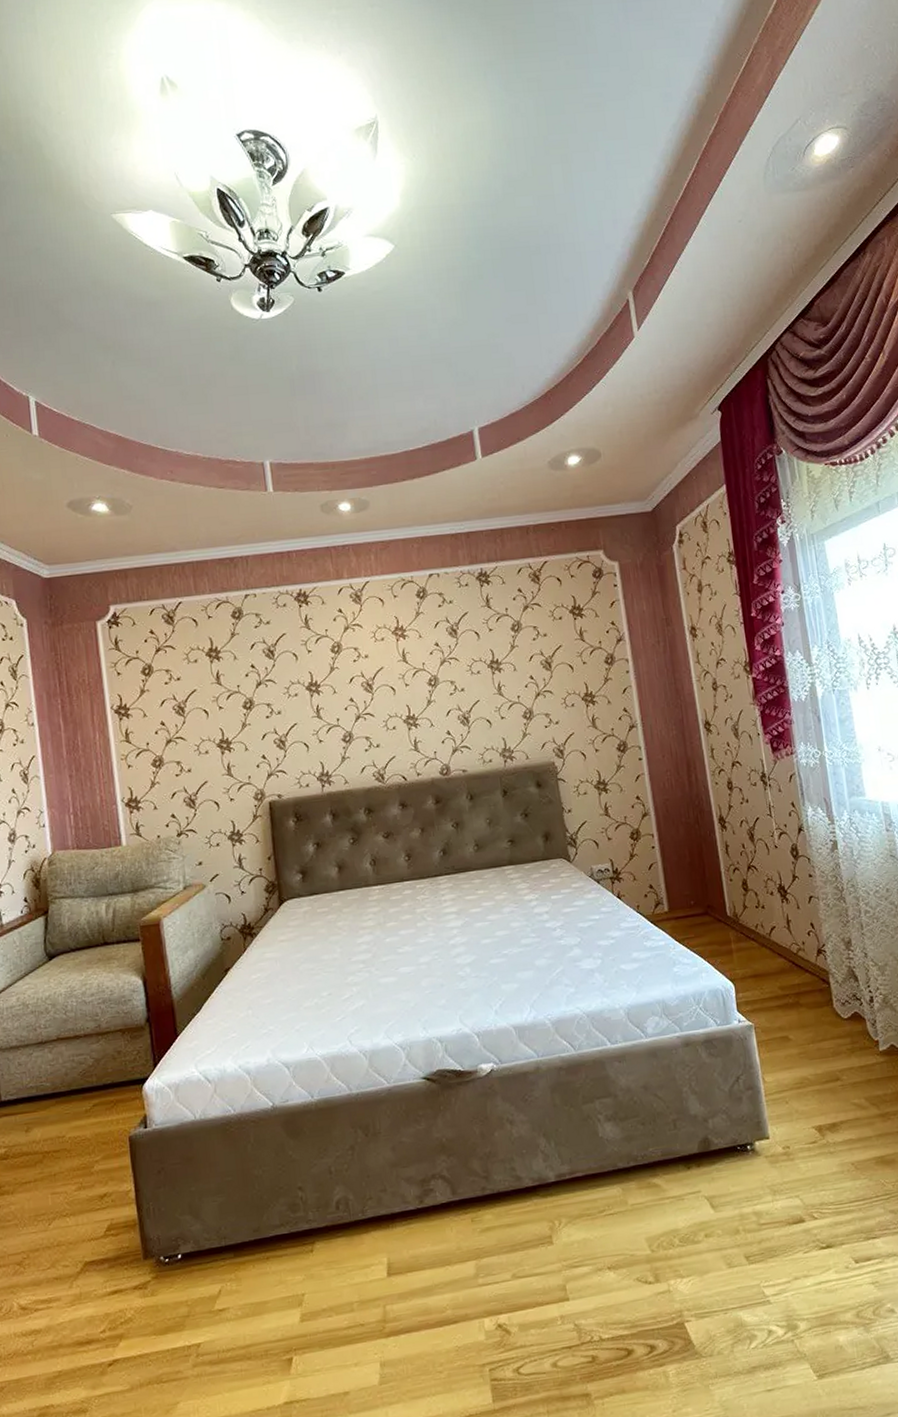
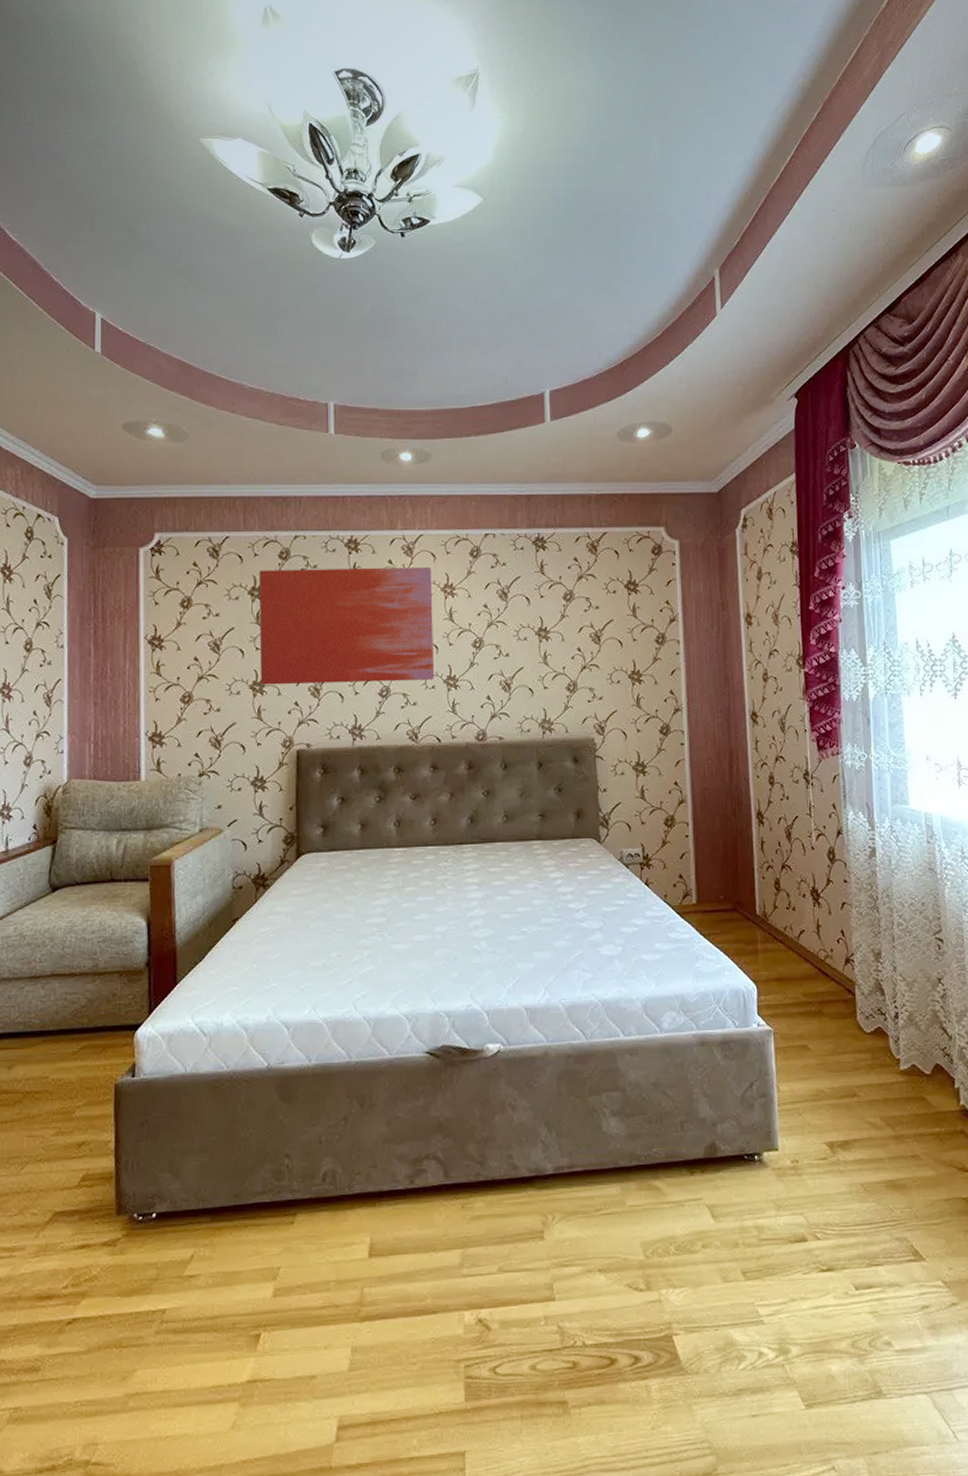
wall art: none [214,612,395,742] -> present [258,567,435,685]

